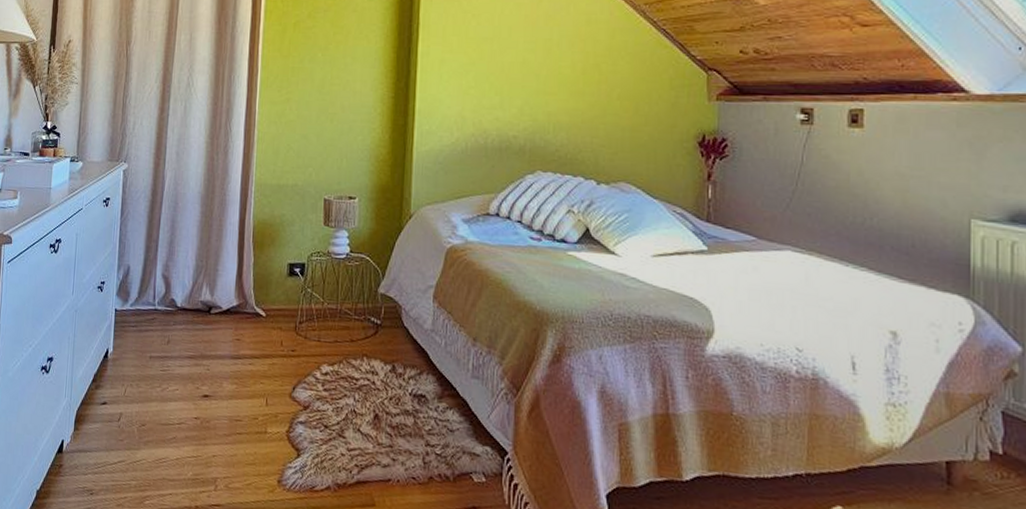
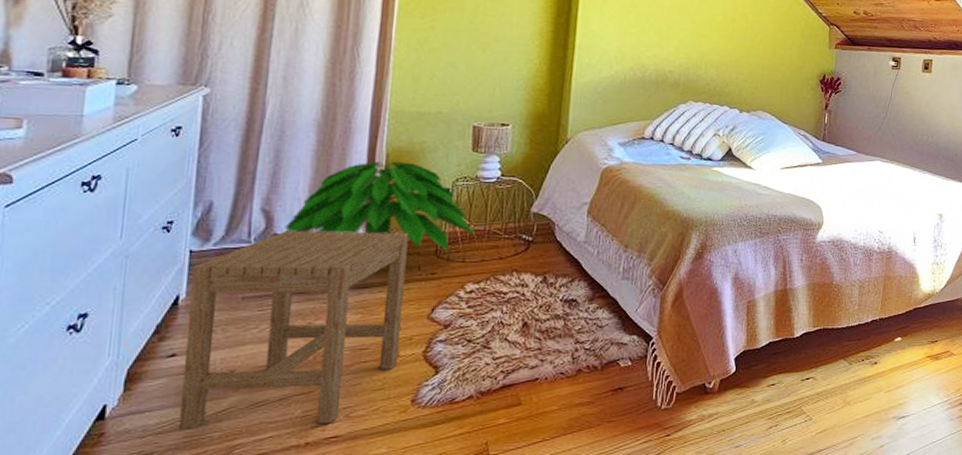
stool: none [108,297,273,491] -> present [179,231,409,429]
indoor plant: none [178,224,329,328] -> present [284,152,475,251]

